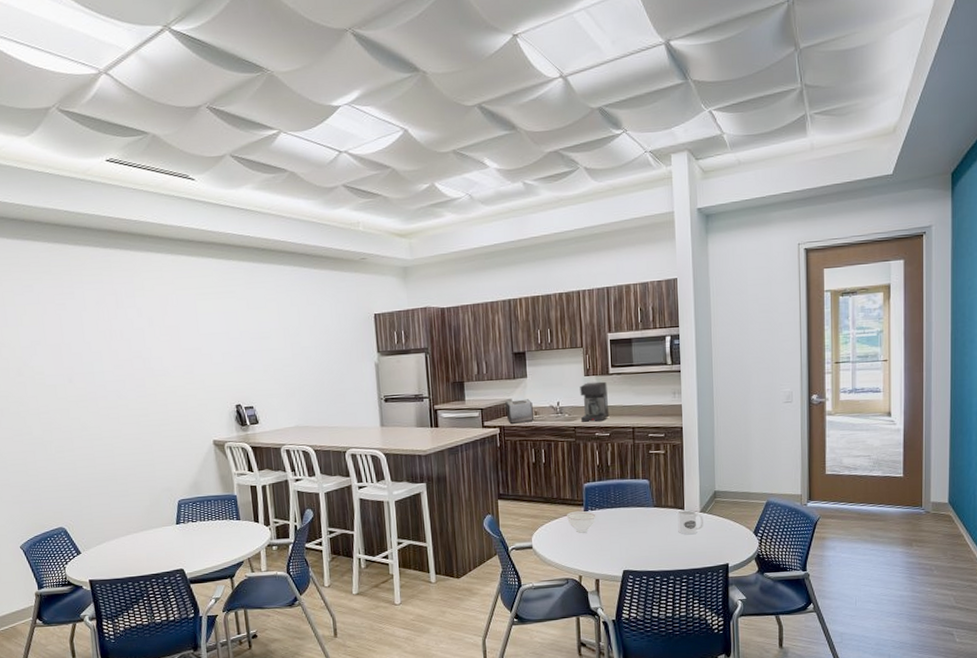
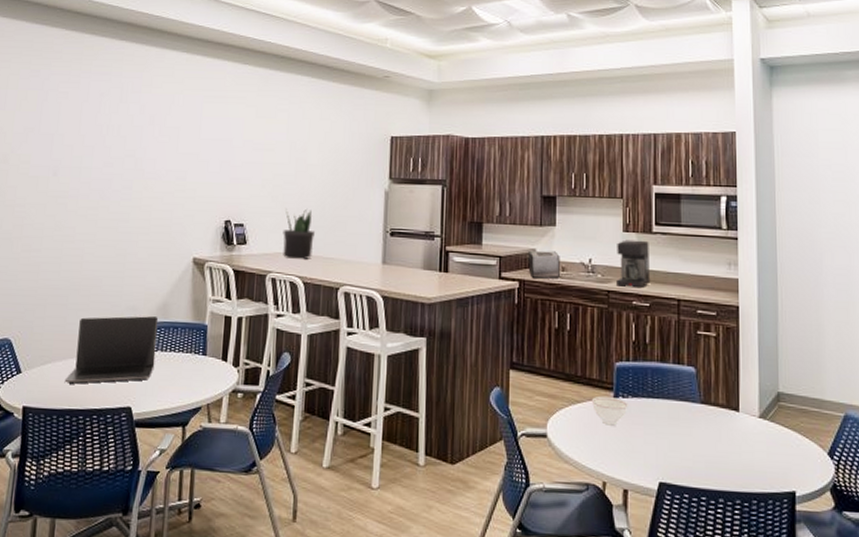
laptop computer: none [120,494,197,557] -> present [64,316,159,384]
planter: none [289,387,318,432] -> present [283,209,315,259]
mug: present [677,510,703,535] -> none [730,412,763,446]

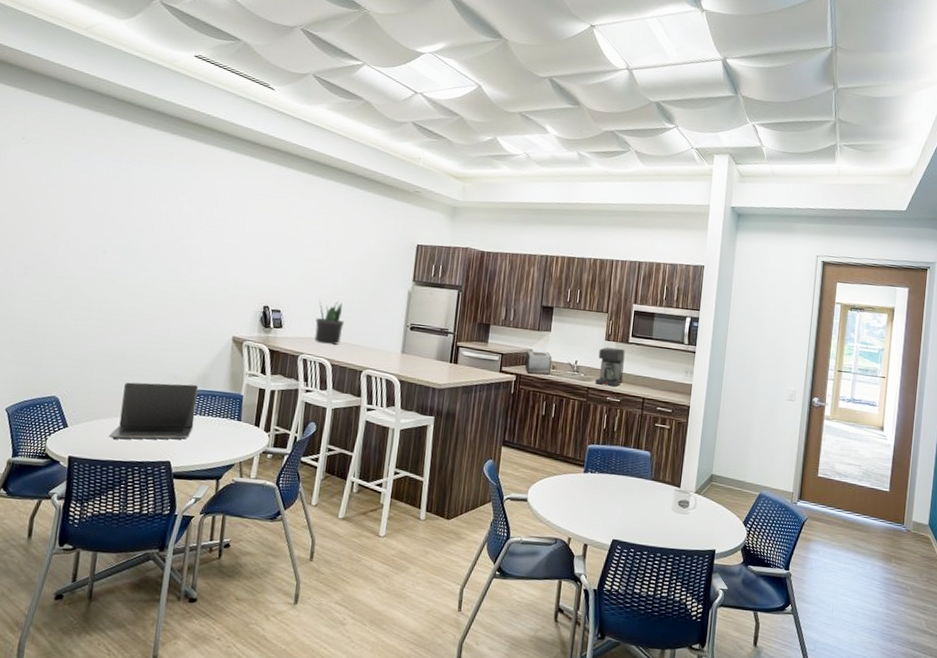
bowl: present [592,396,628,426] -> none [566,470,595,495]
mug: none [730,412,763,446] -> present [671,488,697,515]

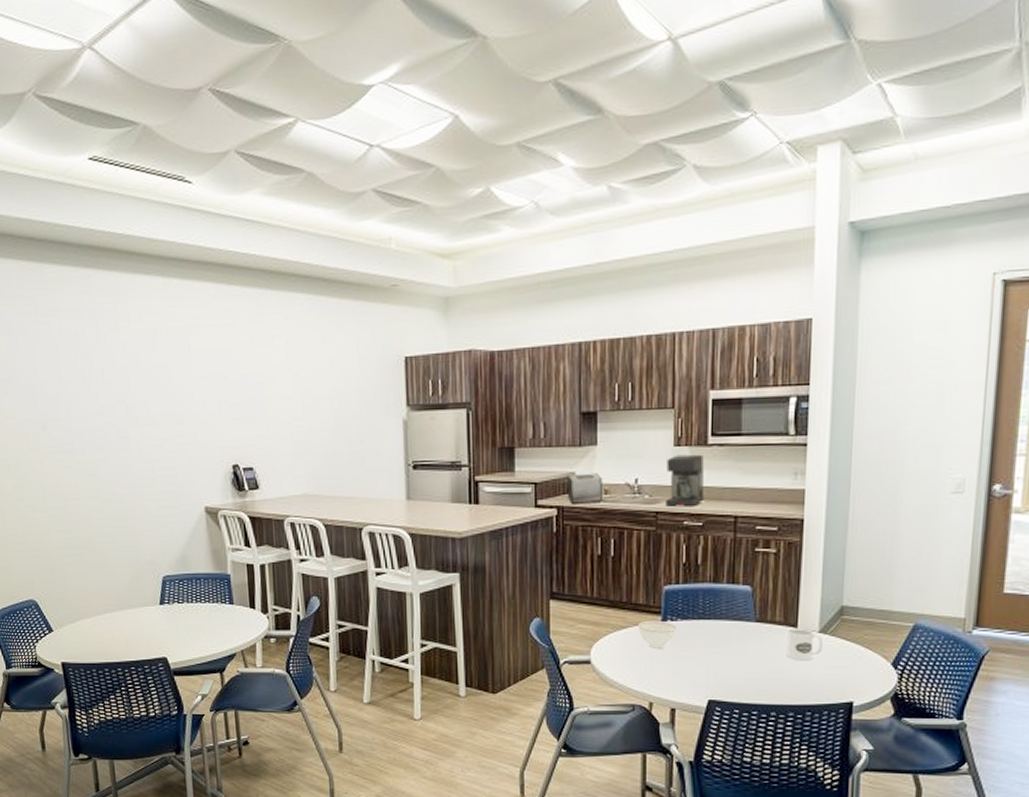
laptop computer: present [108,382,199,440] -> none [96,569,183,639]
planter: present [314,300,344,345] -> none [296,447,331,501]
bowl: none [566,470,595,495] -> present [638,620,677,649]

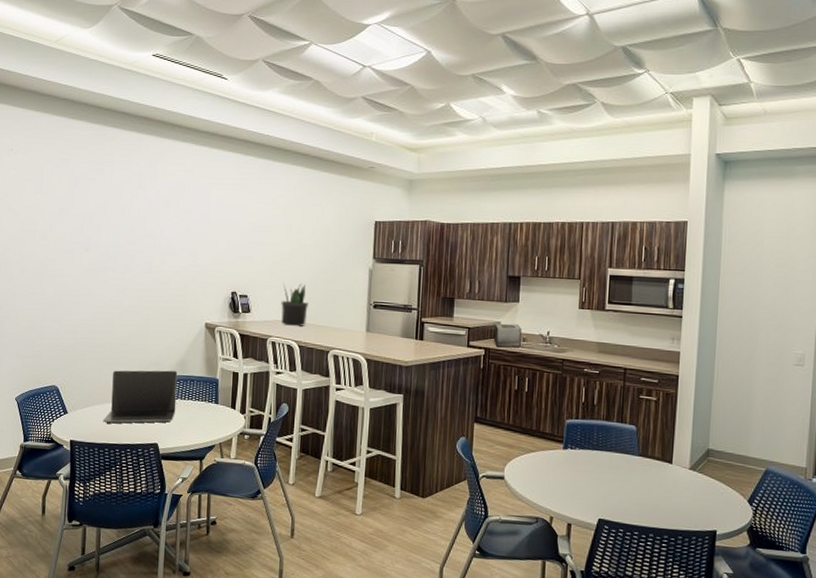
laptop computer: none [96,569,183,639] -> present [103,370,178,424]
planter: none [296,447,331,501] -> present [281,283,308,326]
bowl: present [638,620,677,649] -> none [544,447,576,472]
coffee maker: present [666,454,705,508] -> none [571,315,602,358]
mug: present [787,629,823,661] -> none [663,464,692,493]

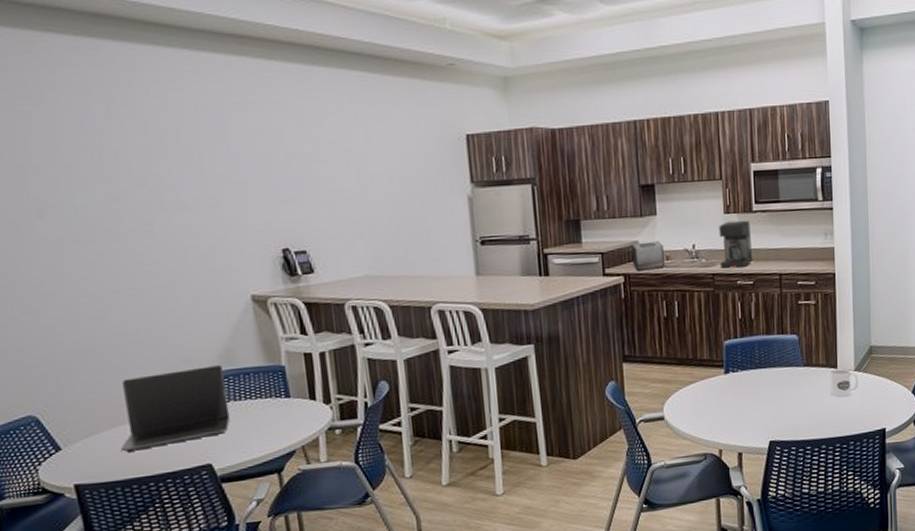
planter: present [281,283,308,326] -> none [354,226,395,283]
coffee maker: none [571,315,602,358] -> present [719,220,753,269]
mug: none [663,464,692,493] -> present [830,368,858,398]

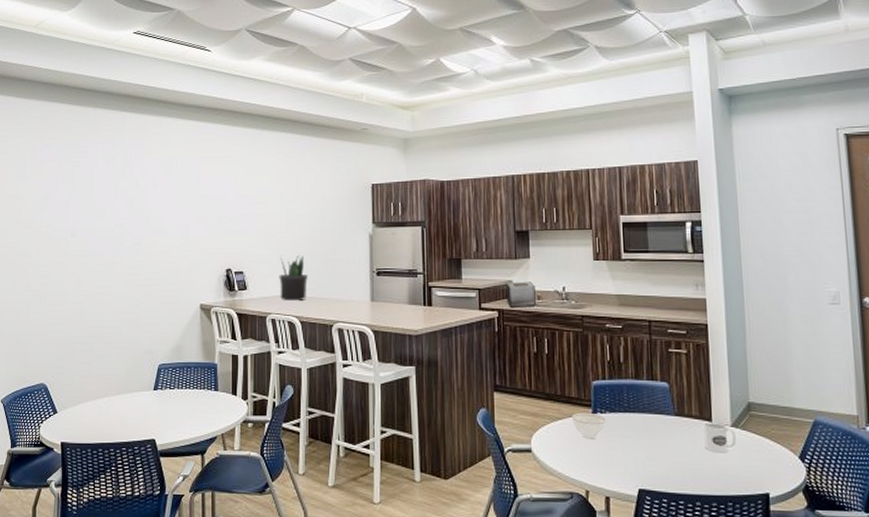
laptop computer: present [120,365,231,452] -> none [95,358,173,421]
planter: none [354,226,395,283] -> present [279,255,308,300]
bowl: none [705,373,739,400] -> present [572,412,607,439]
coffee maker: present [719,220,753,269] -> none [588,267,622,312]

